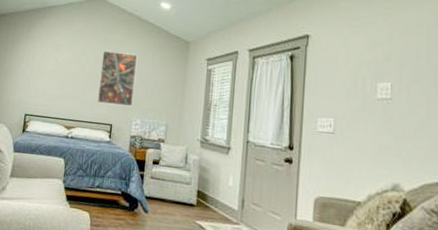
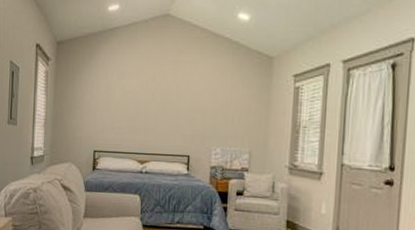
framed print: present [97,50,138,107] -> none [171,73,214,135]

